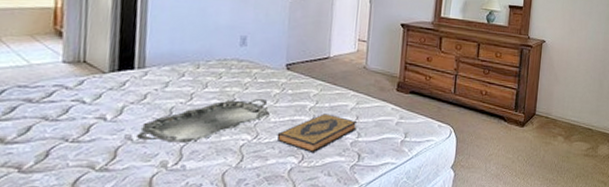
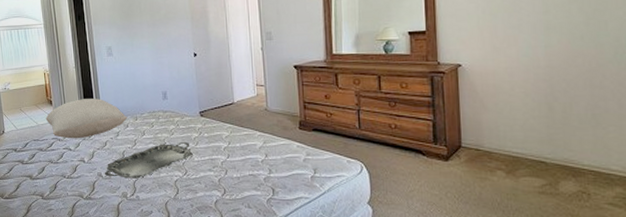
pillow: none [46,33,186,88] -> present [45,99,128,139]
hardback book: present [276,113,358,154] -> none [201,153,268,188]

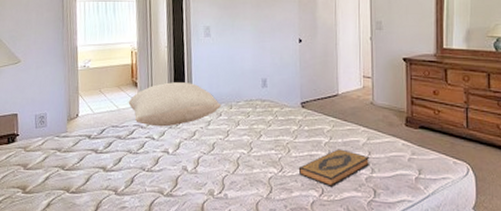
serving tray: present [104,142,193,179] -> none [190,135,291,174]
hardback book: none [201,153,268,188] -> present [298,149,370,188]

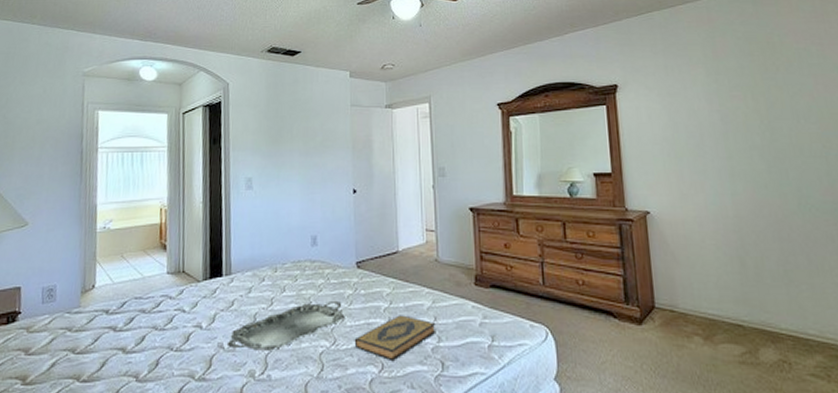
pillow: present [128,82,222,127] -> none [155,243,265,296]
serving tray: none [190,135,291,174] -> present [226,302,345,351]

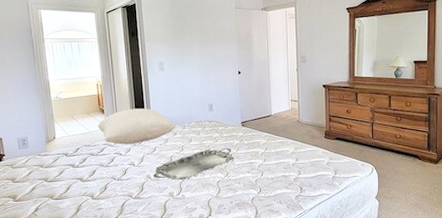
pillow: none [155,243,265,296] -> present [97,109,176,145]
hardback book: present [354,315,436,362] -> none [241,157,297,187]

